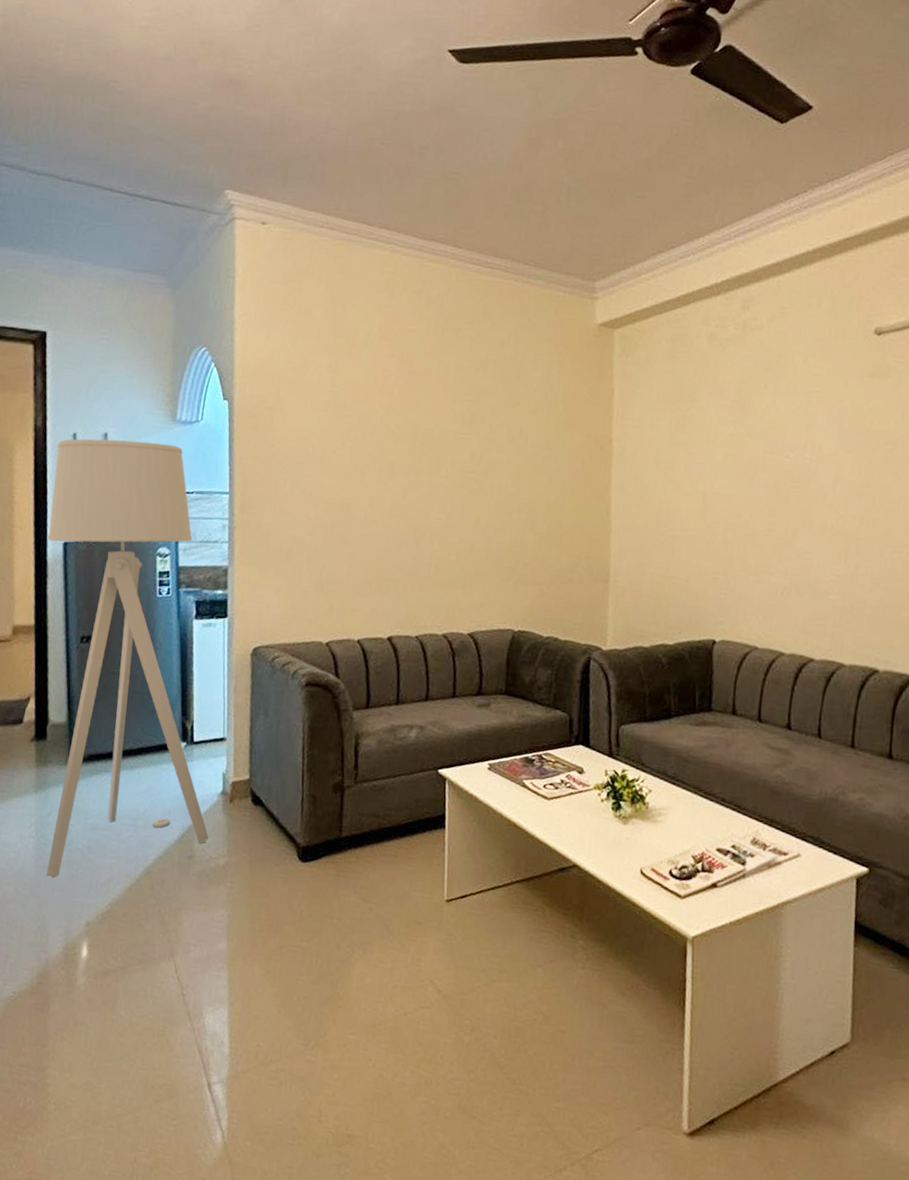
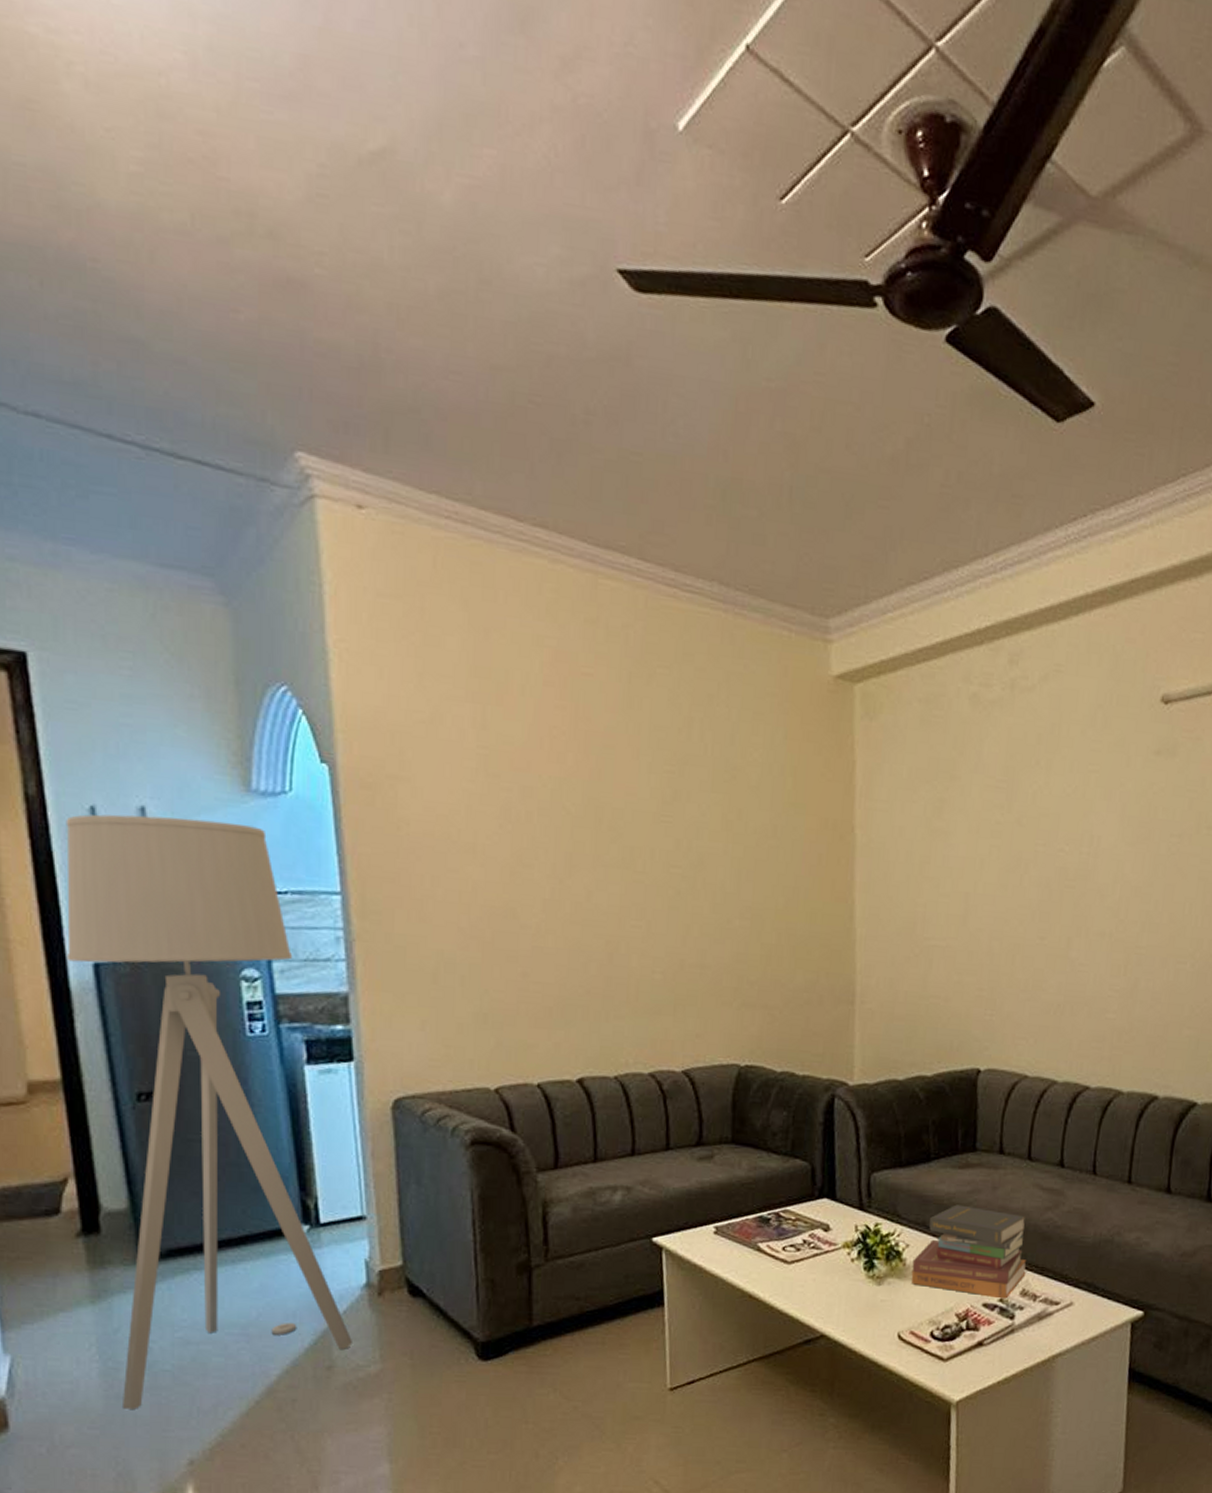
books: none [652,757,758,846] -> present [911,1204,1027,1299]

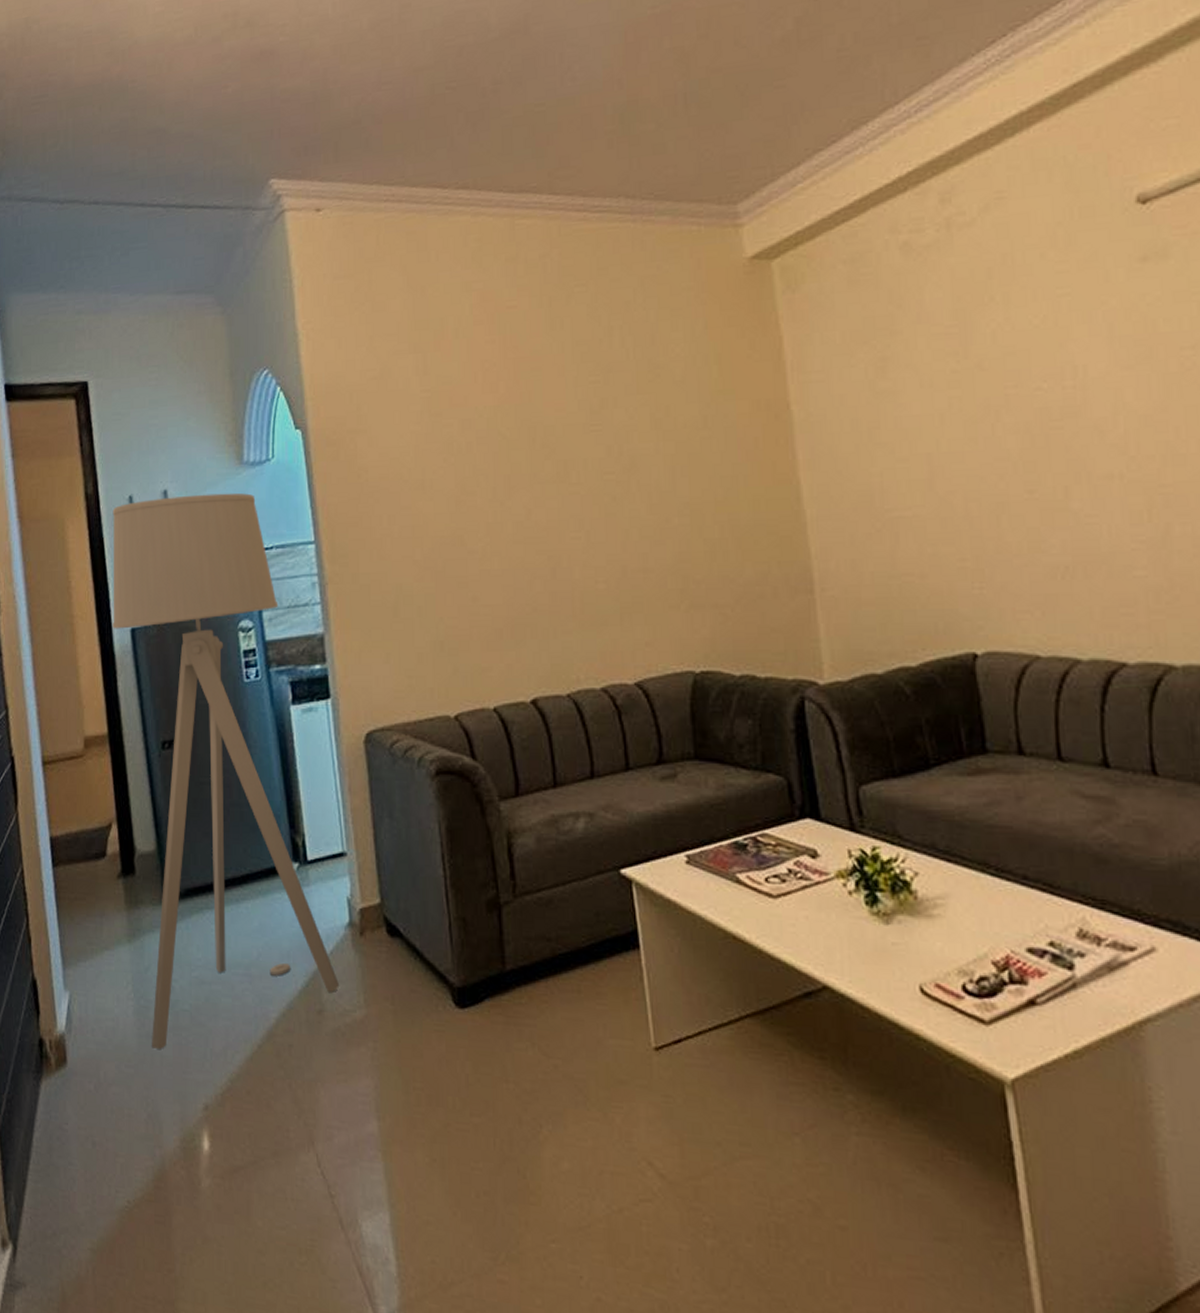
books: present [911,1204,1027,1299] -> none [925,820,1080,942]

